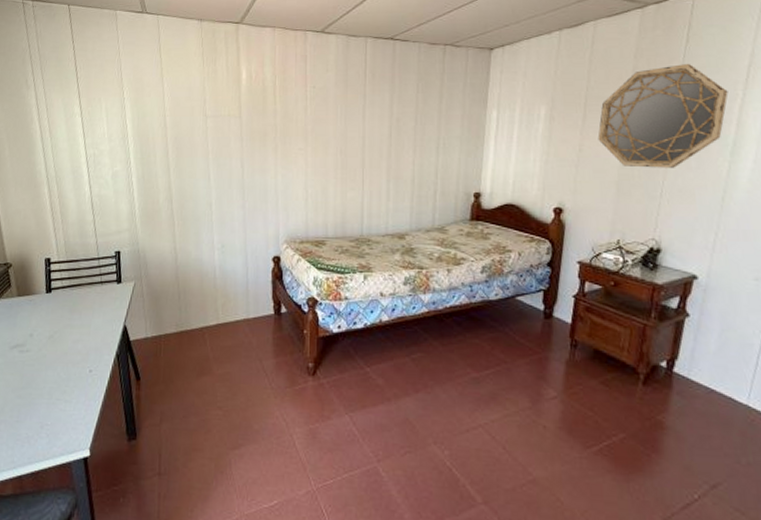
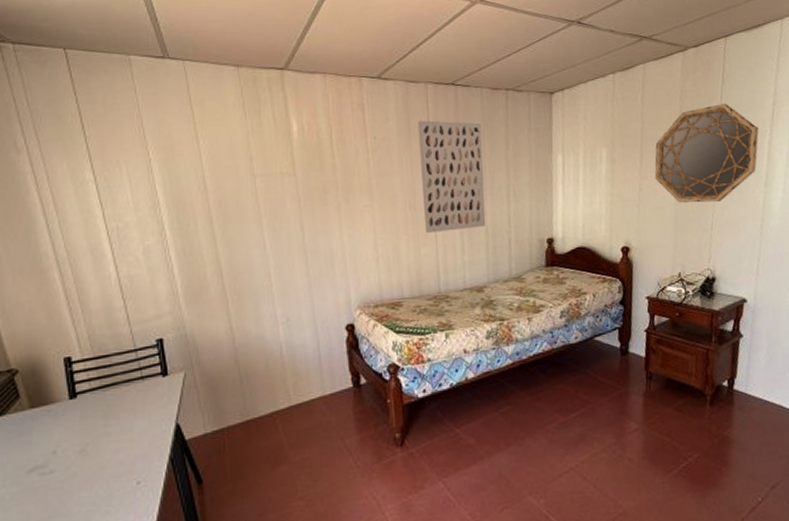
wall art: none [353,72,416,178] -> present [417,120,486,233]

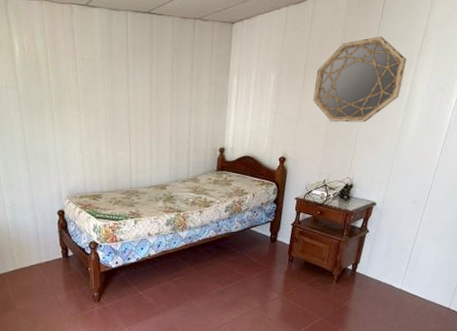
wall art: present [417,120,486,233] -> none [118,45,172,140]

